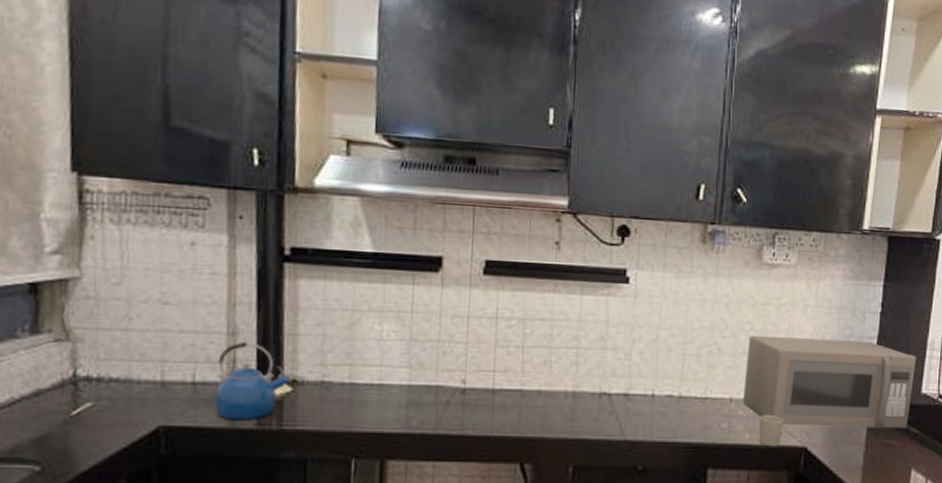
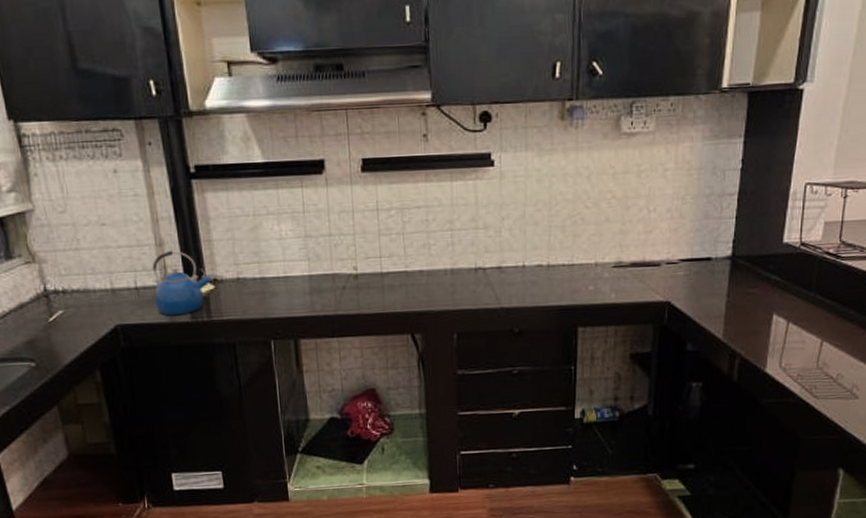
microwave: present [743,335,917,430] -> none [608,198,778,284]
cup: present [760,415,785,447] -> none [625,275,648,304]

